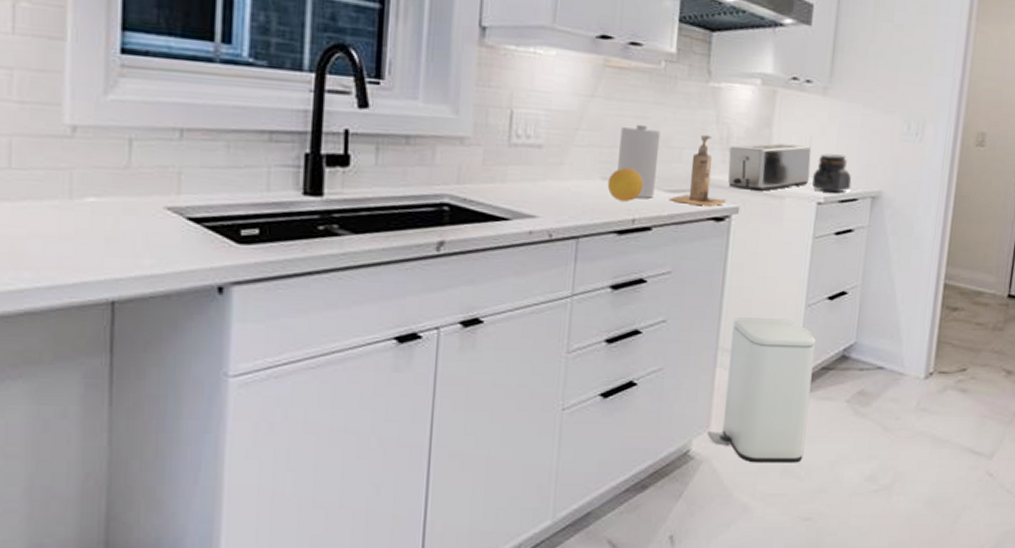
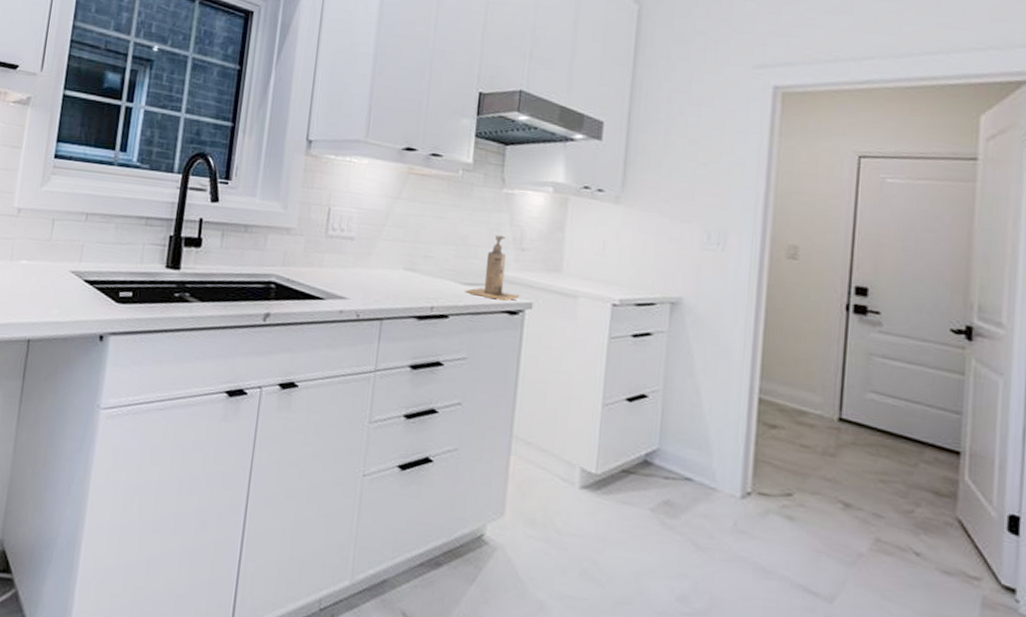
fruit: present [607,167,643,203] -> none [409,260,441,291]
paper towel holder: present [616,124,661,198] -> none [417,223,458,289]
pedal bin: present [707,317,816,463] -> none [501,408,615,567]
toaster: present [727,143,812,191] -> none [521,245,605,290]
jar: present [812,153,852,193] -> none [606,258,649,296]

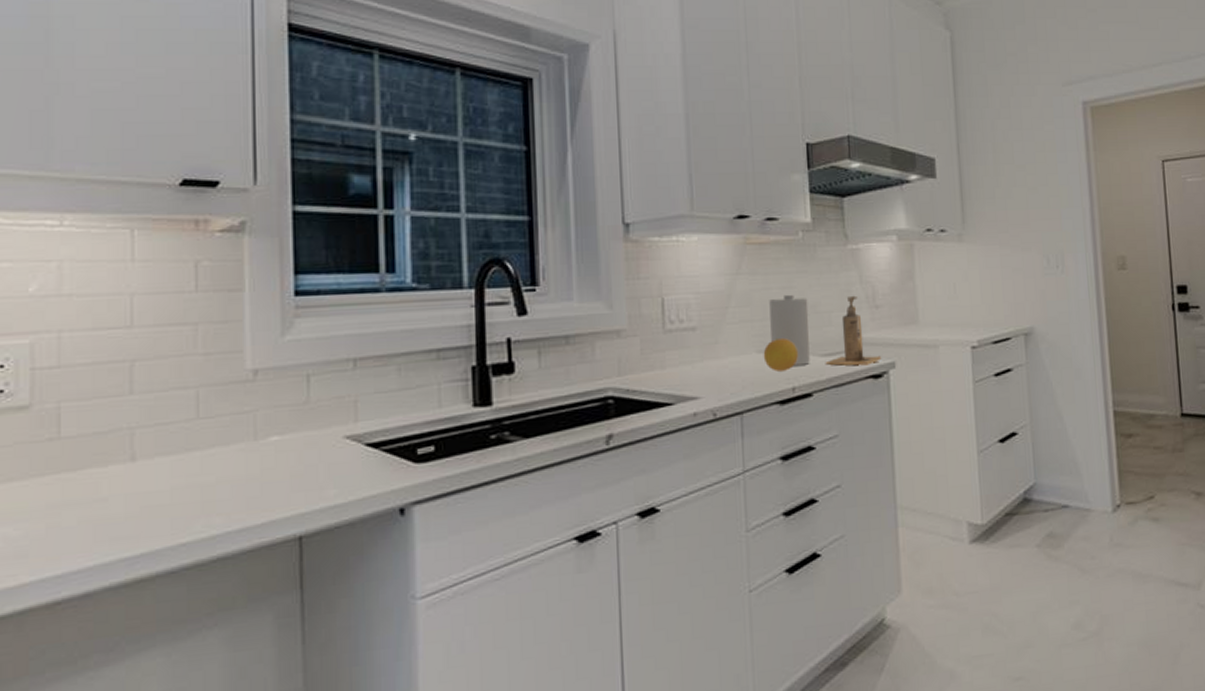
fruit: none [409,260,441,291] -> present [763,338,798,373]
paper towel holder: none [417,223,458,289] -> present [769,294,810,366]

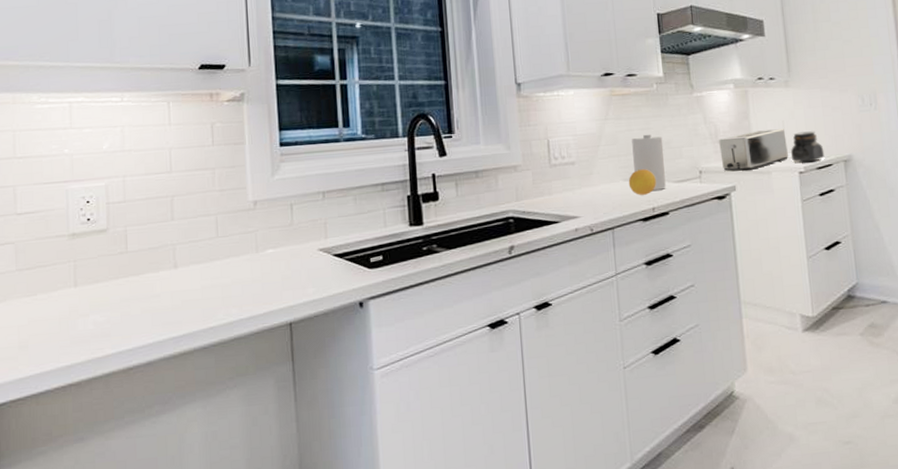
soap dispenser: present [825,295,882,366] -> none [678,133,724,190]
toaster: none [877,293,959,344] -> present [719,129,788,172]
jar: none [962,297,1002,336] -> present [790,131,825,163]

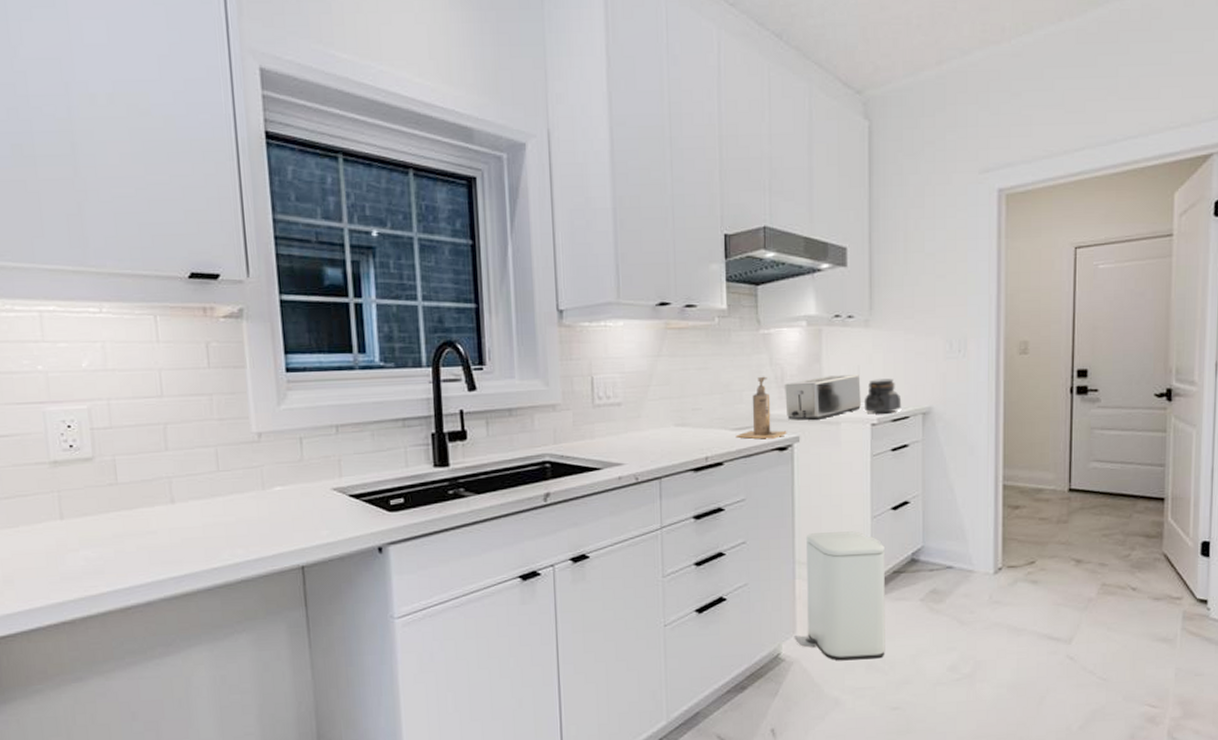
fruit: present [628,168,656,196] -> none [680,413,711,444]
paper towel holder: present [632,134,666,190] -> none [686,374,722,438]
soap dispenser: none [678,133,724,190] -> present [735,376,787,439]
pedal bin: none [745,271,833,397] -> present [794,531,885,661]

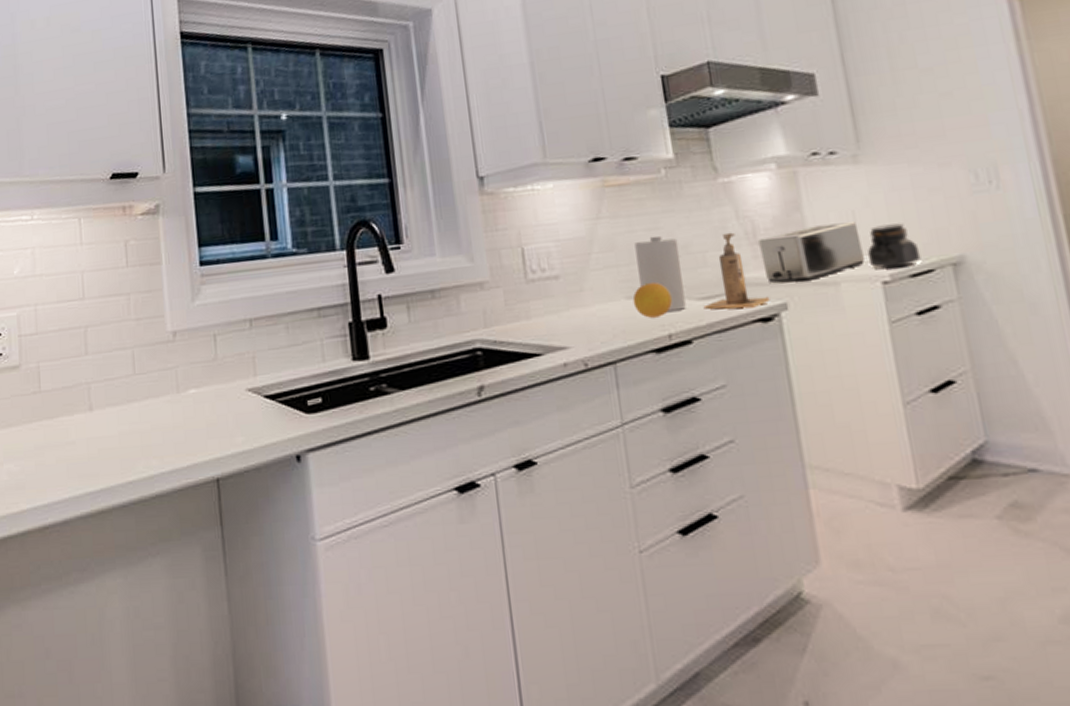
fruit: none [680,413,711,444] -> present [632,282,672,319]
paper towel holder: none [686,374,722,438] -> present [634,235,686,311]
pedal bin: present [794,531,885,661] -> none [815,423,957,605]

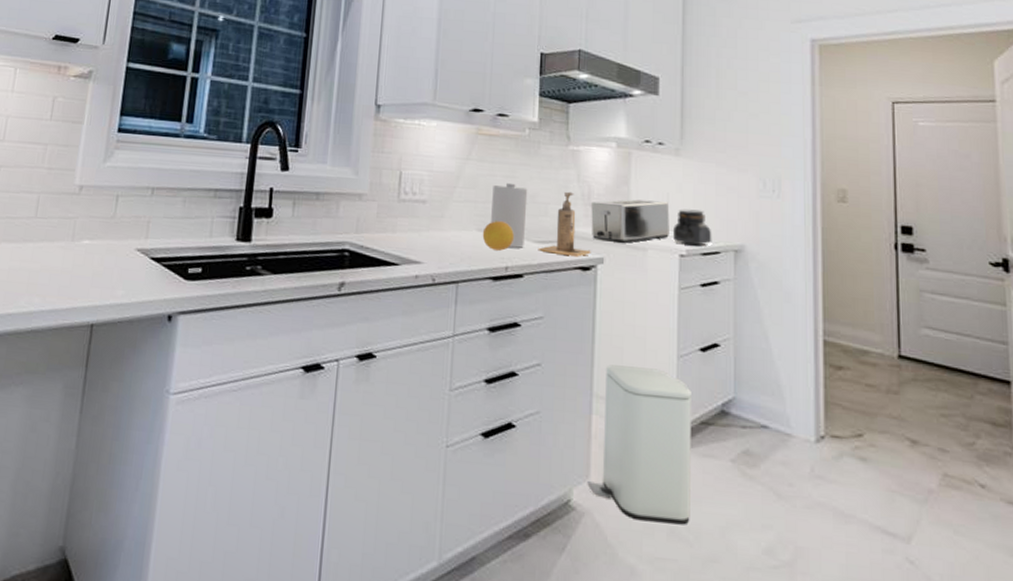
pedal bin: none [815,423,957,605] -> present [587,365,691,525]

